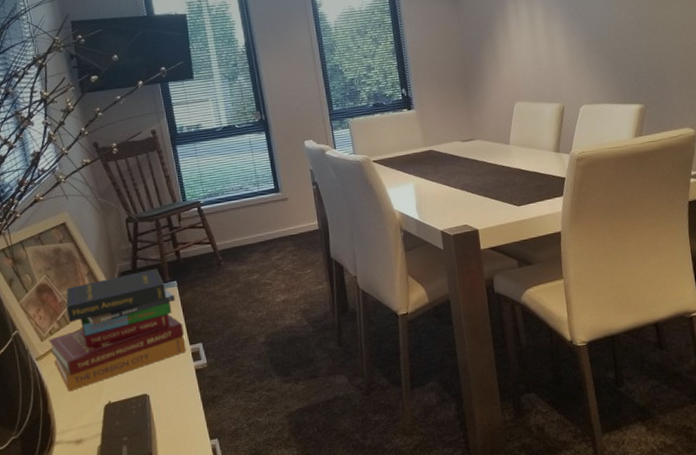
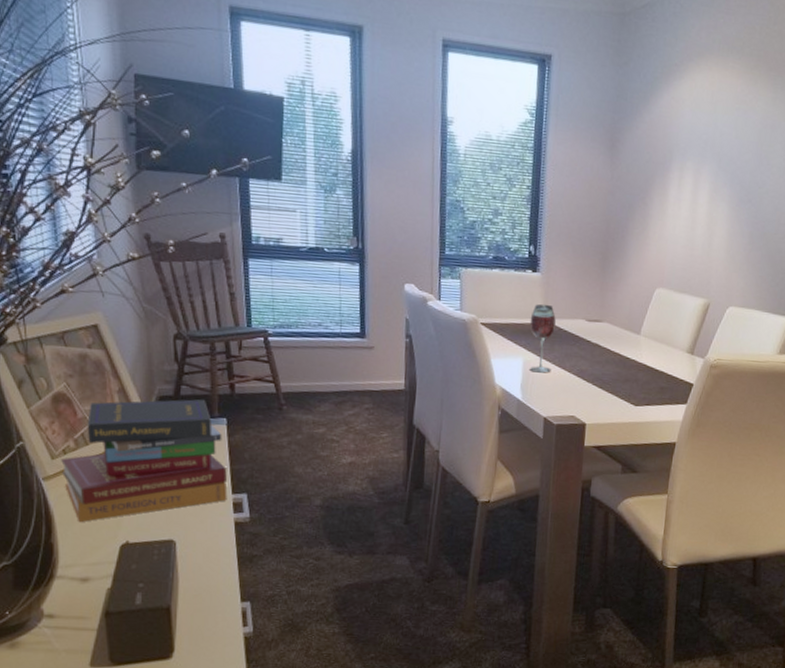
wineglass: none [413,134,440,194] -> present [529,304,556,373]

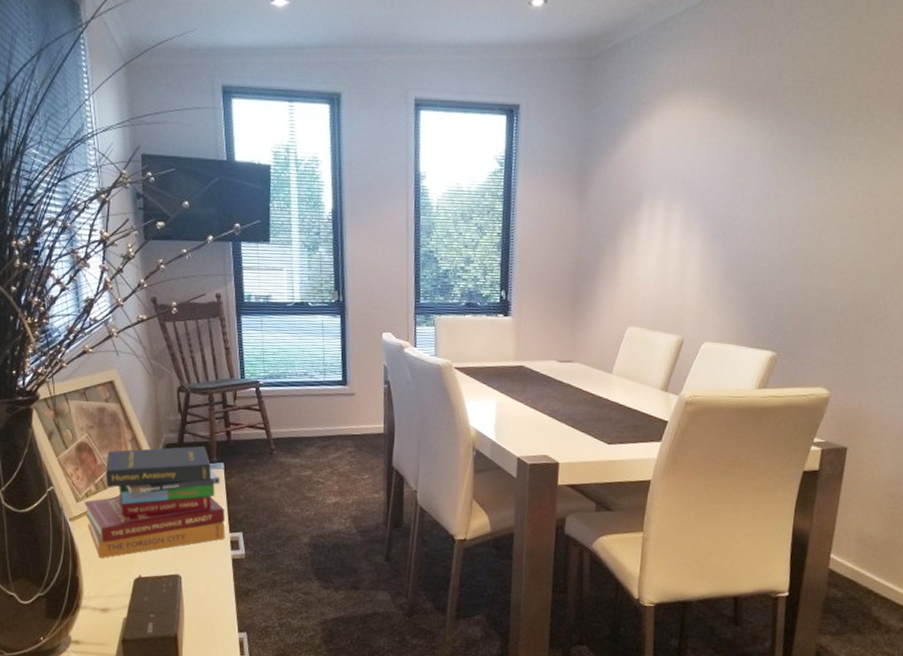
wineglass: present [529,304,556,373] -> none [502,346,528,414]

